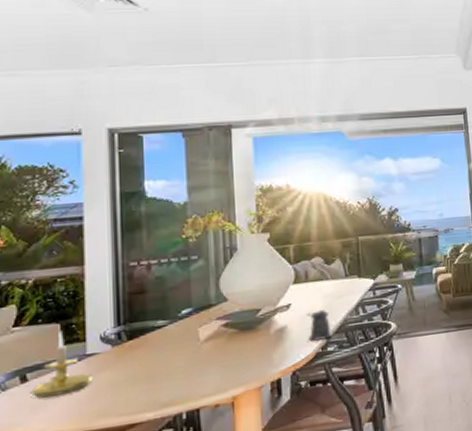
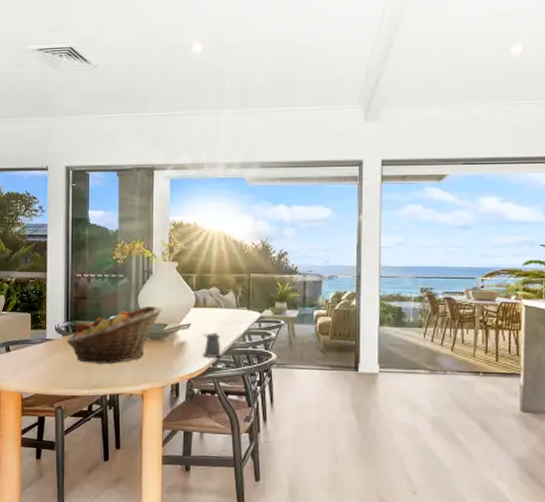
candle holder: present [28,331,92,398] -> none [10,319,49,366]
fruit basket: none [118,289,253,376] -> present [66,305,162,364]

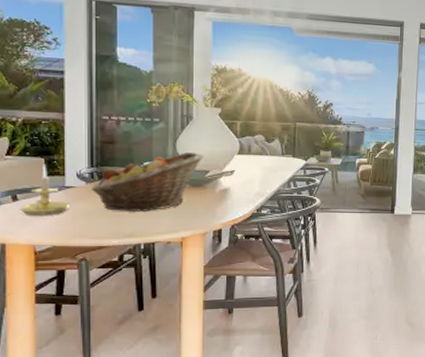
candle holder: none [10,319,49,366] -> present [18,165,70,217]
pepper shaker: present [203,331,222,358] -> none [247,178,267,203]

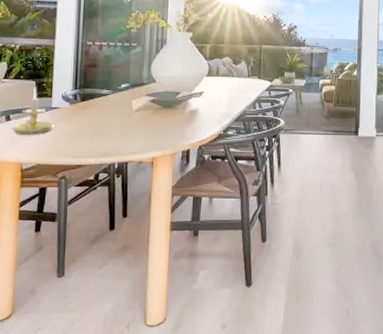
fruit basket: present [91,151,203,212] -> none [74,74,175,132]

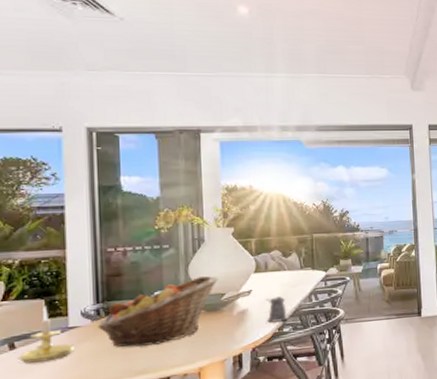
fruit basket: none [74,74,175,132] -> present [97,275,218,348]
pepper shaker: none [214,99,233,124] -> present [266,295,288,323]

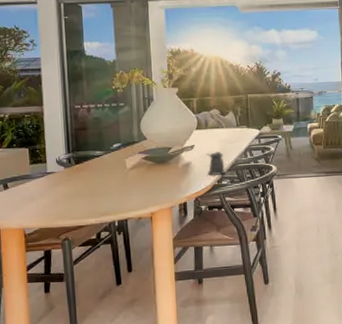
candle holder: present [16,307,74,364] -> none [9,154,52,202]
fruit basket: present [97,275,218,348] -> none [69,131,165,192]

